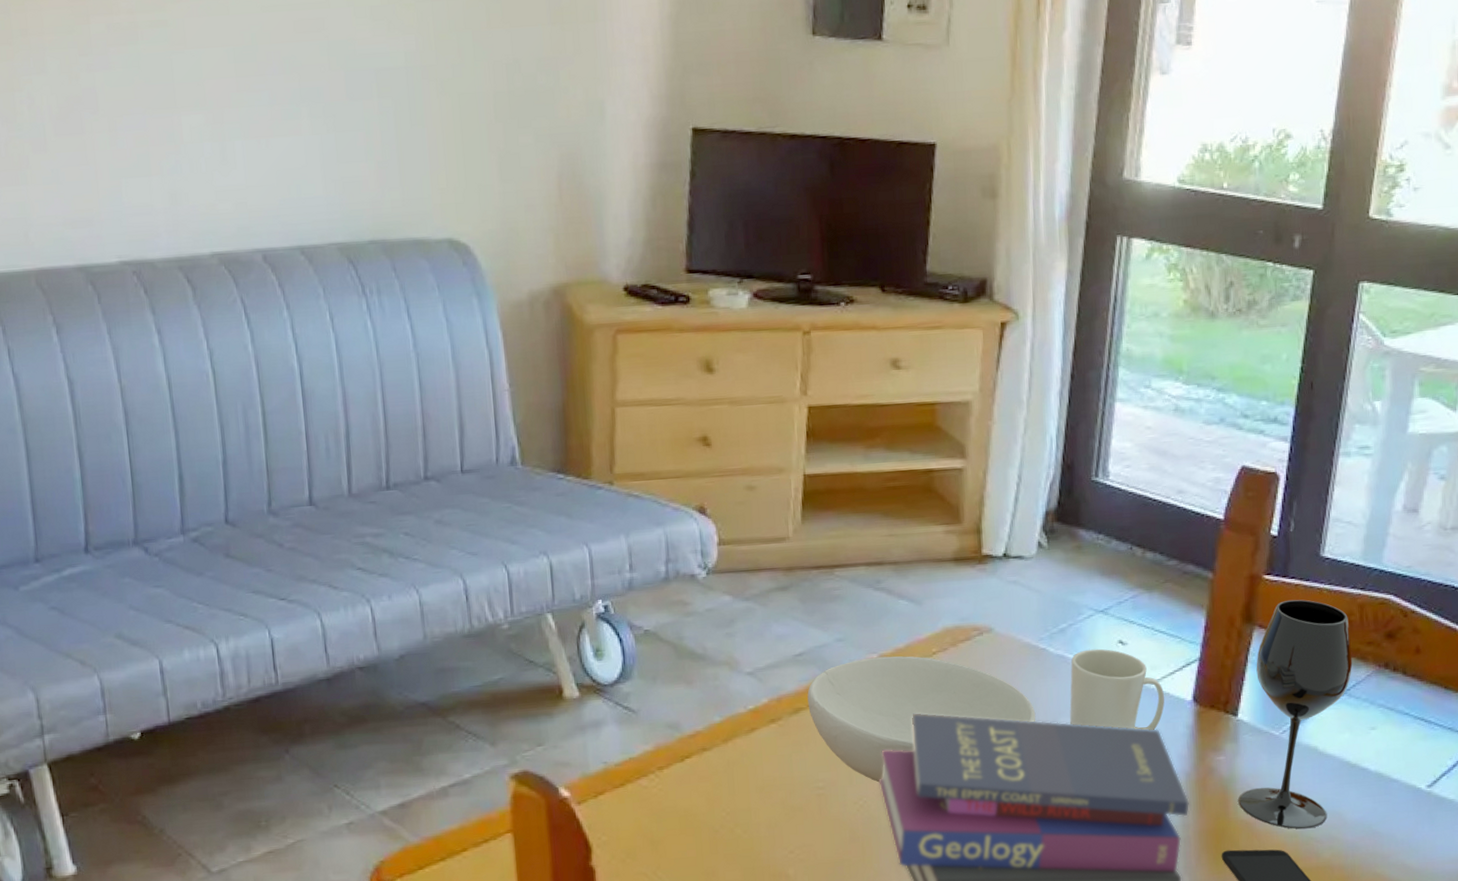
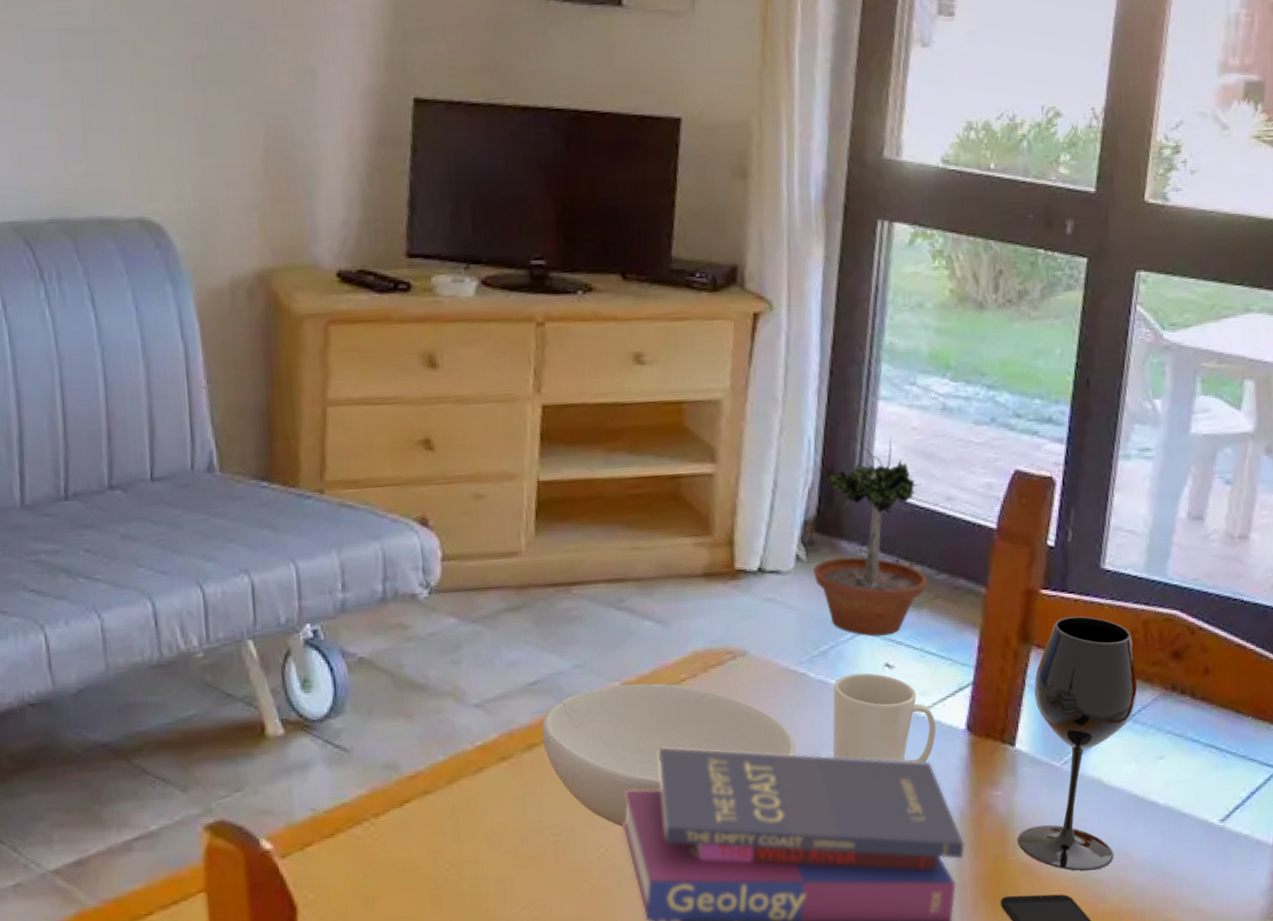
potted tree: none [1052,435,1159,616] -> present [812,437,928,637]

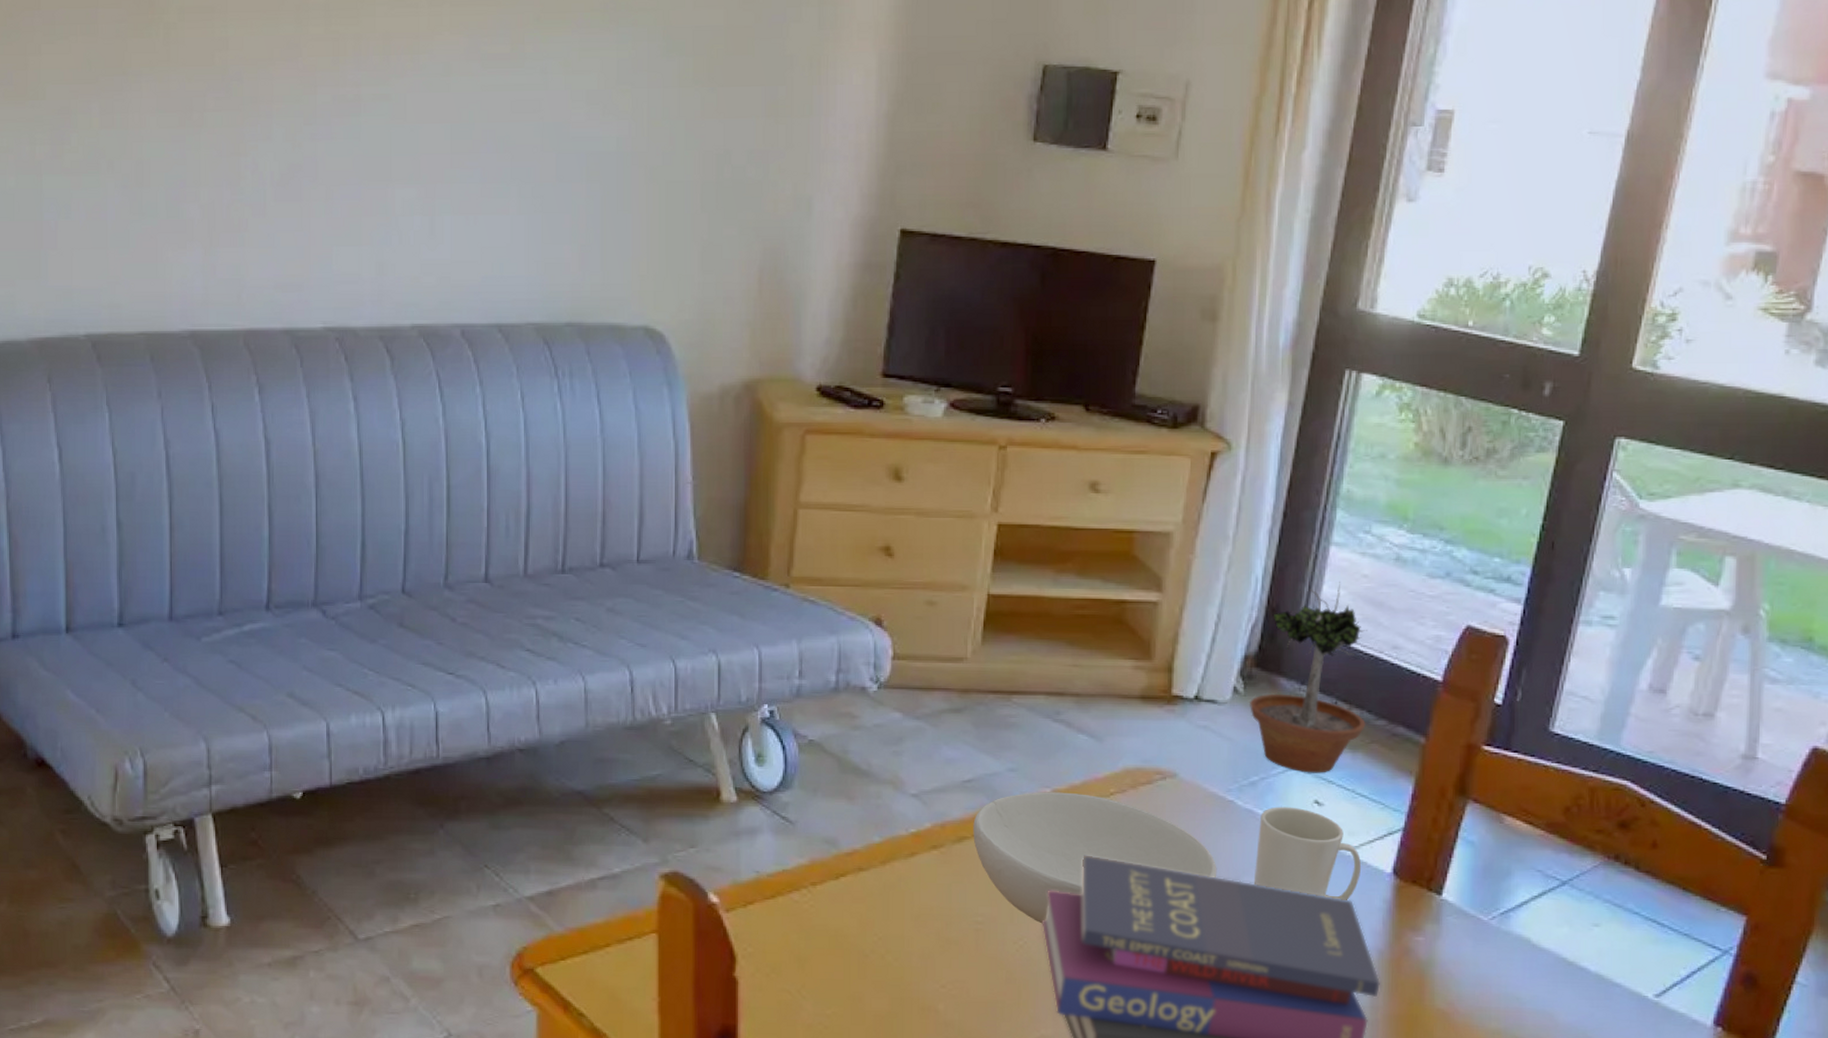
wineglass: present [1017,616,1138,871] -> none [1436,776,1578,1027]

